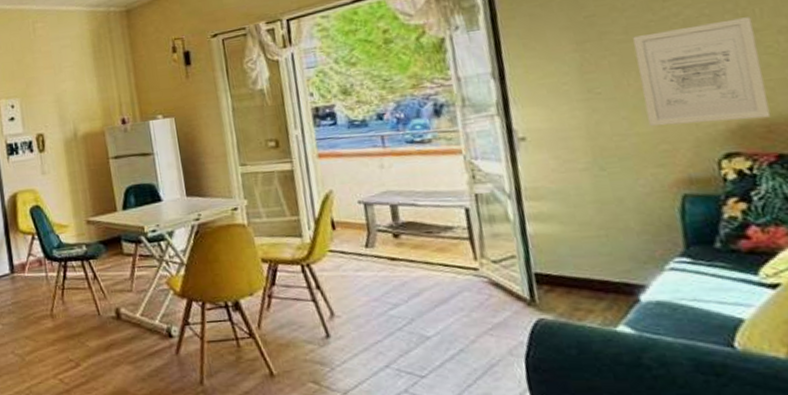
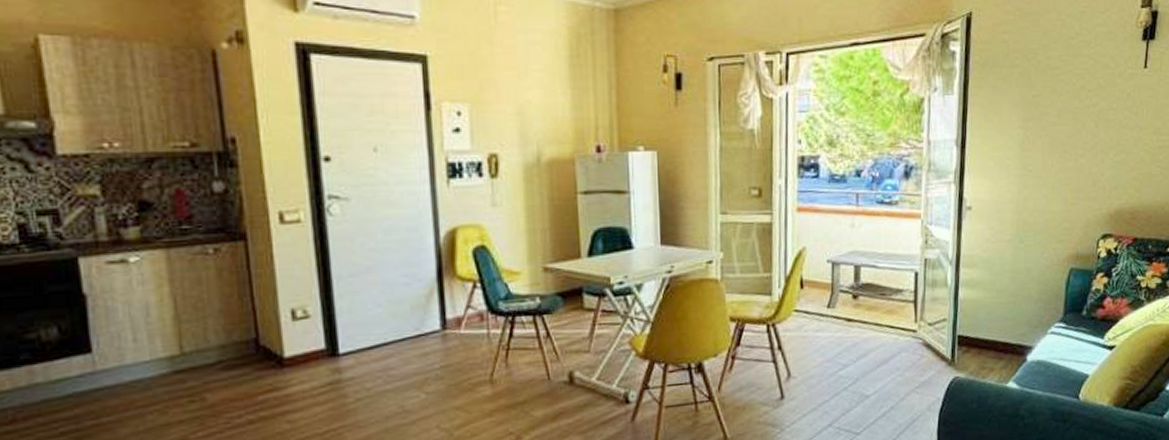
wall art: present [633,17,771,126] -> none [1060,115,1140,206]

